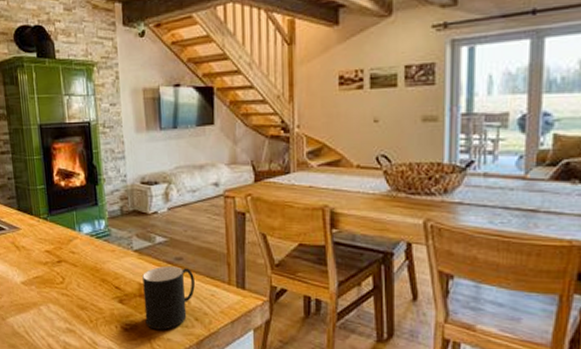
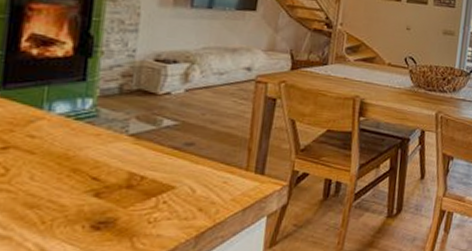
cup: present [142,266,195,330] -> none [129,152,206,225]

